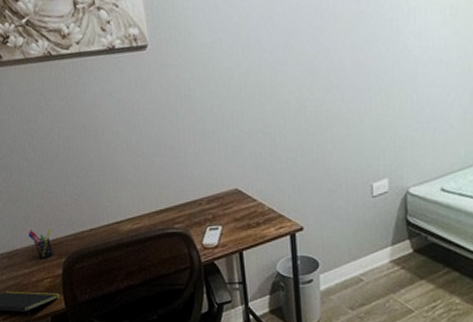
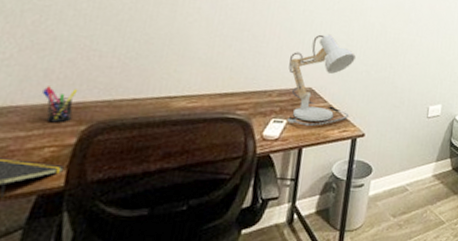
desk lamp: none [210,126,283,229] -> present [286,34,356,127]

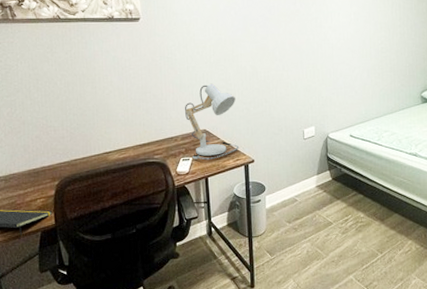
pen holder: present [43,86,78,123] -> none [26,156,48,182]

